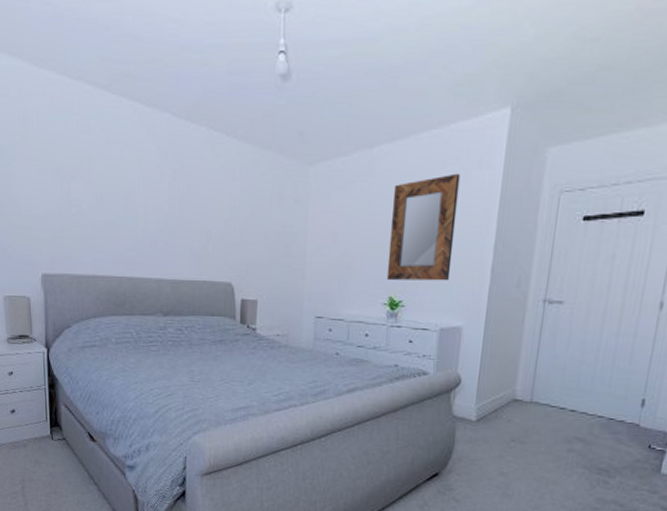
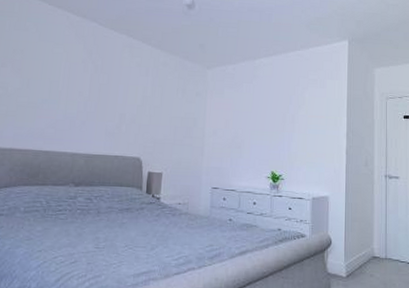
home mirror: present [386,173,461,281] -> none [269,81,319,160]

